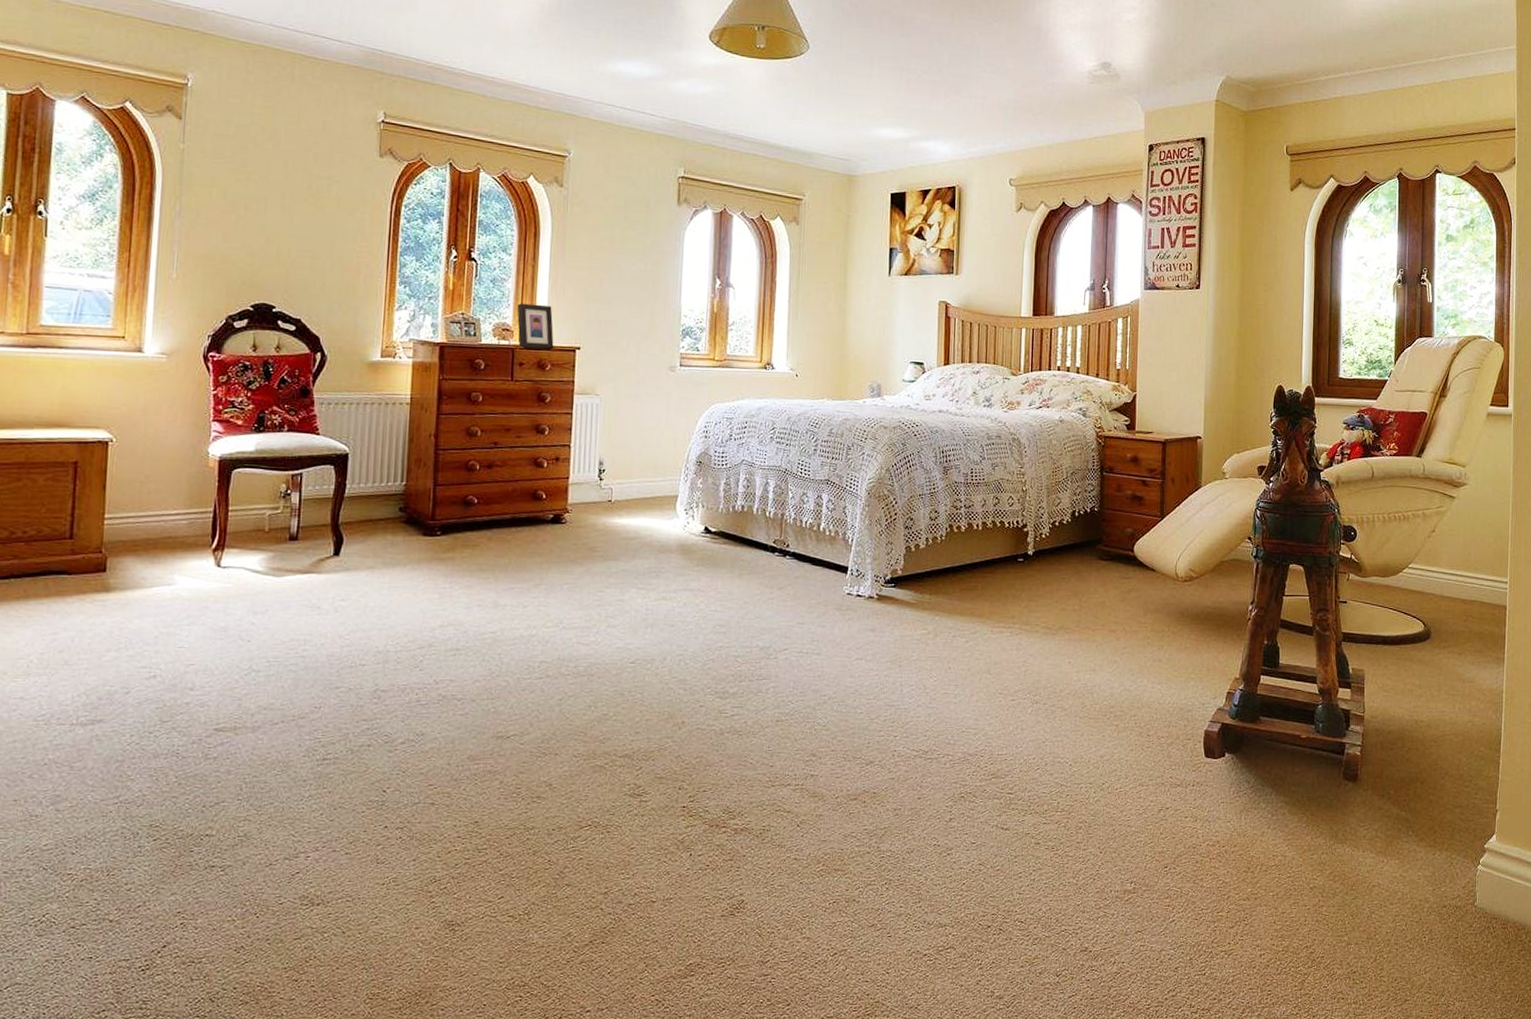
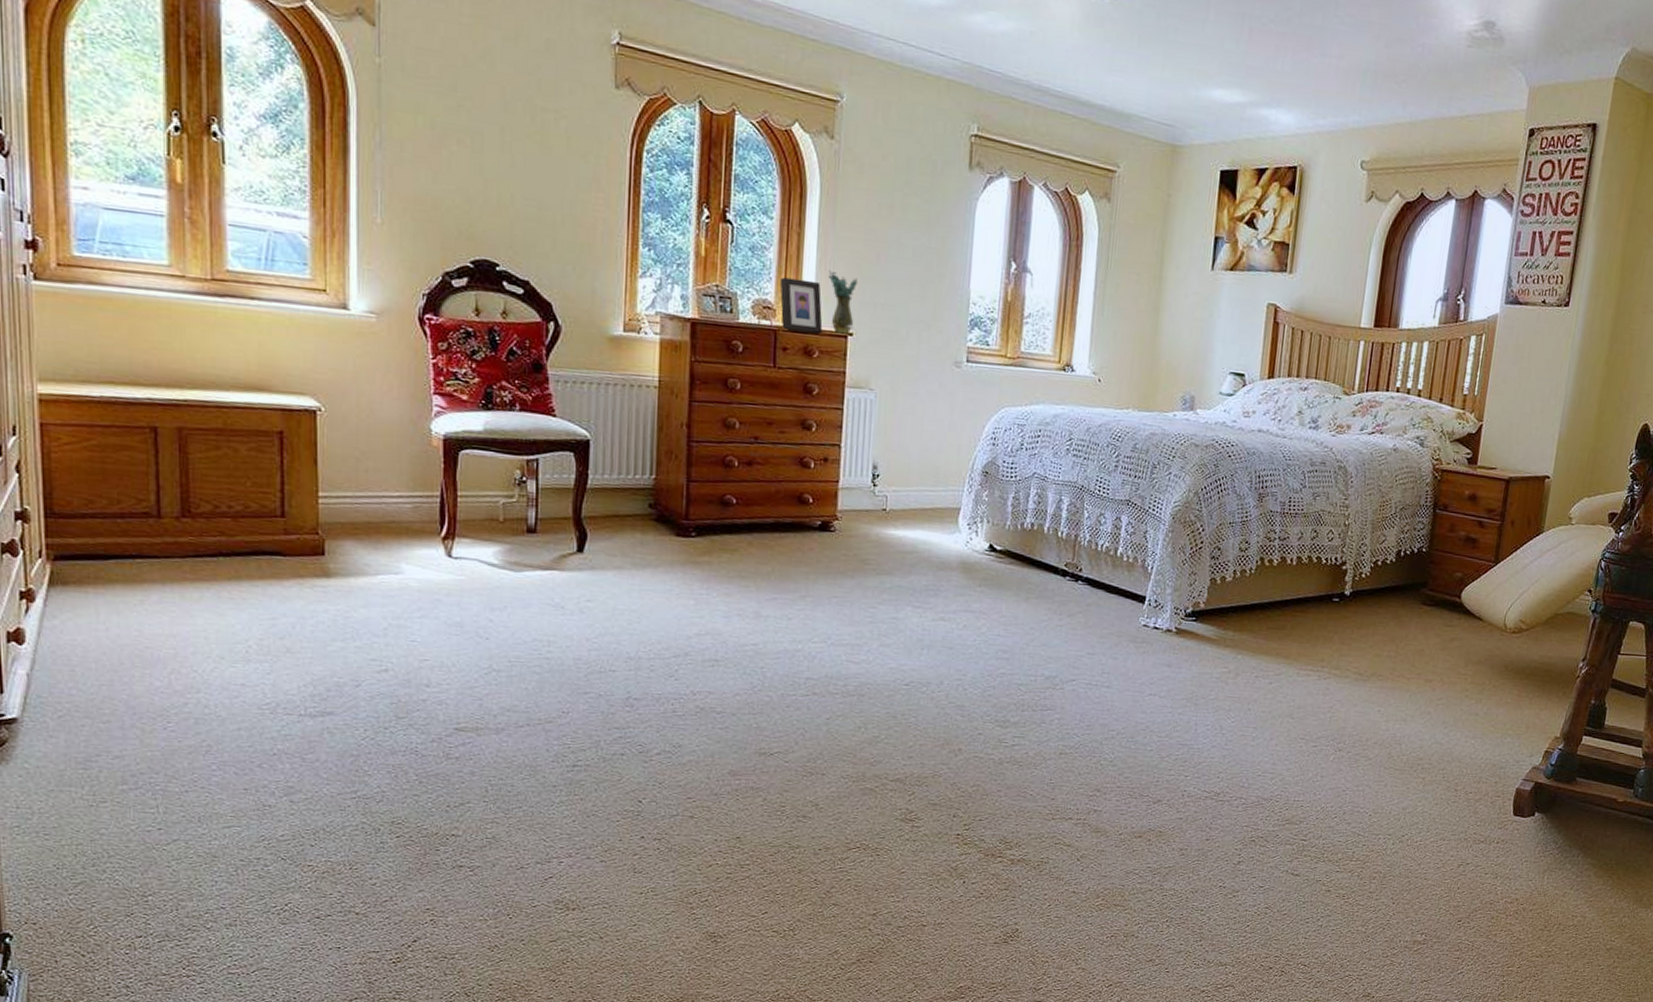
vase: none [559,295,584,349] -> present [829,270,857,334]

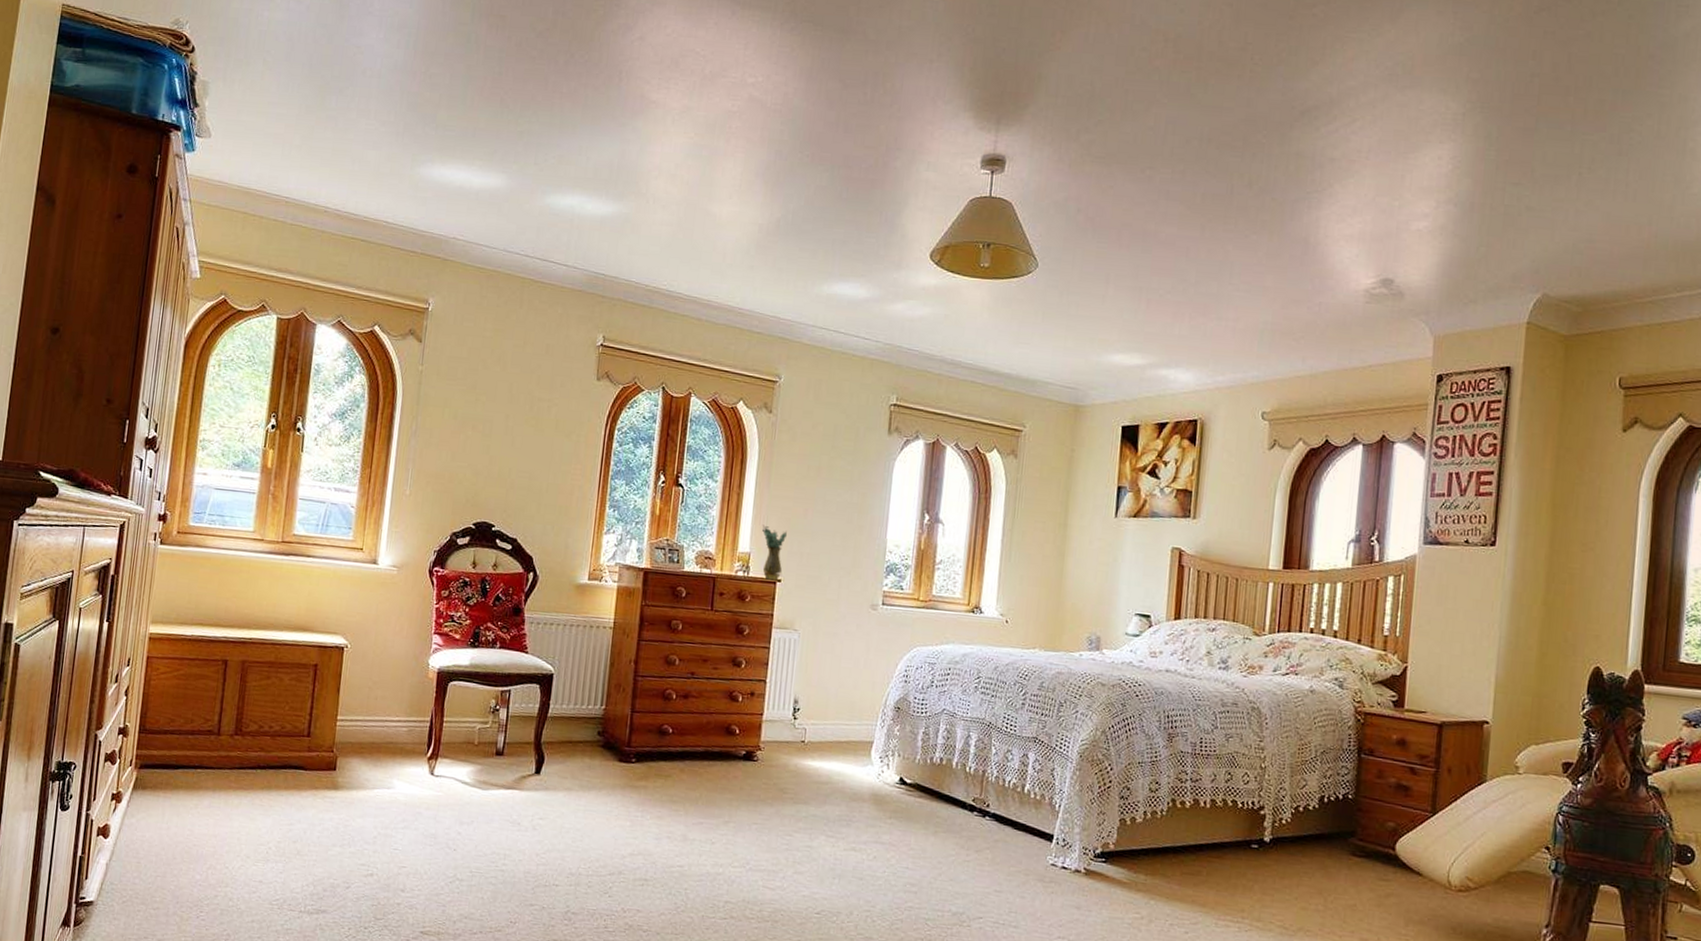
picture frame: present [779,277,823,336] -> none [720,531,755,582]

